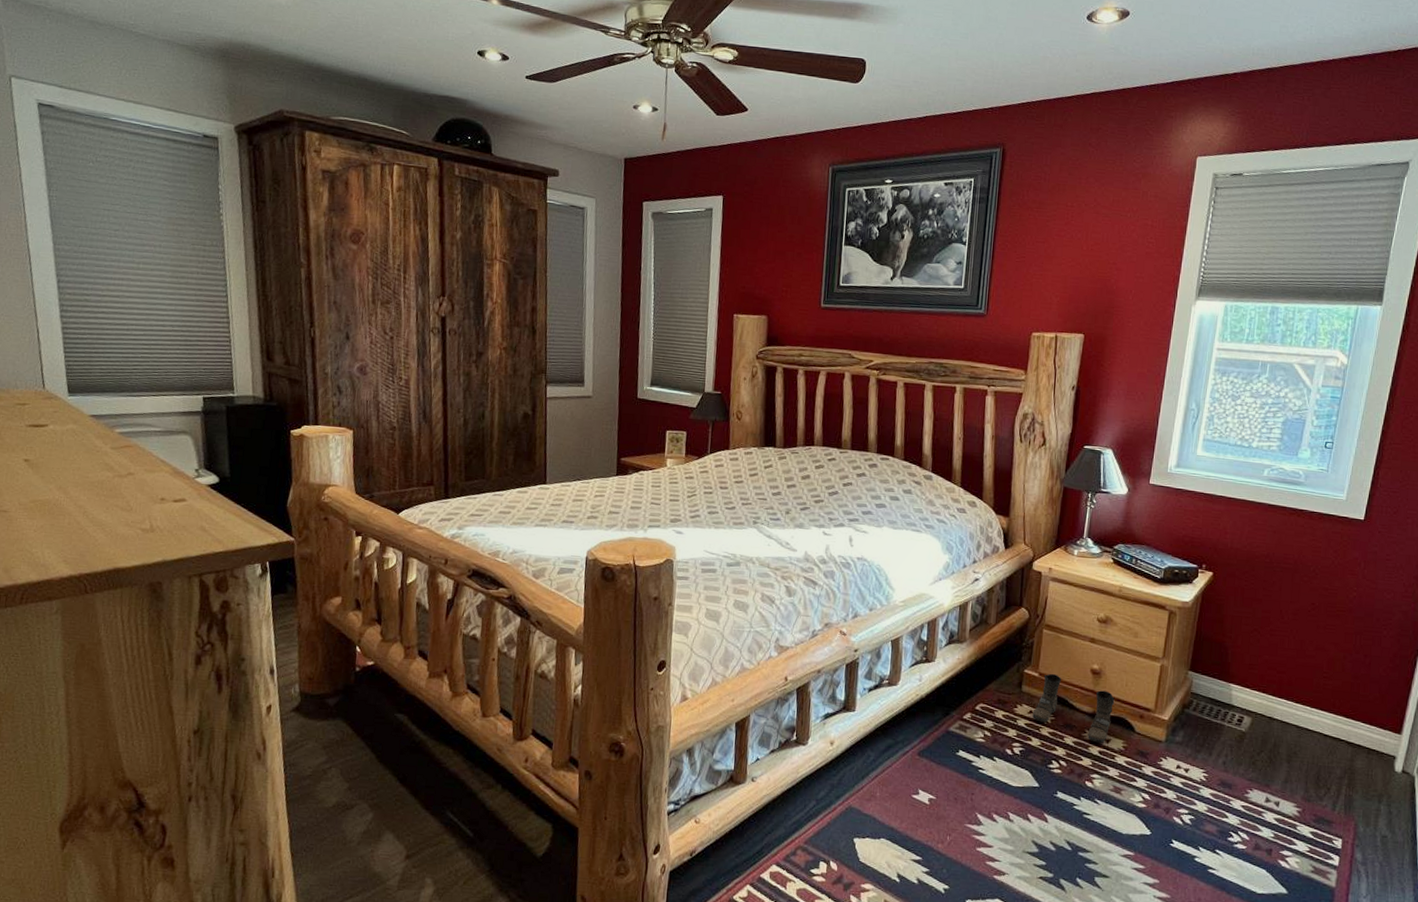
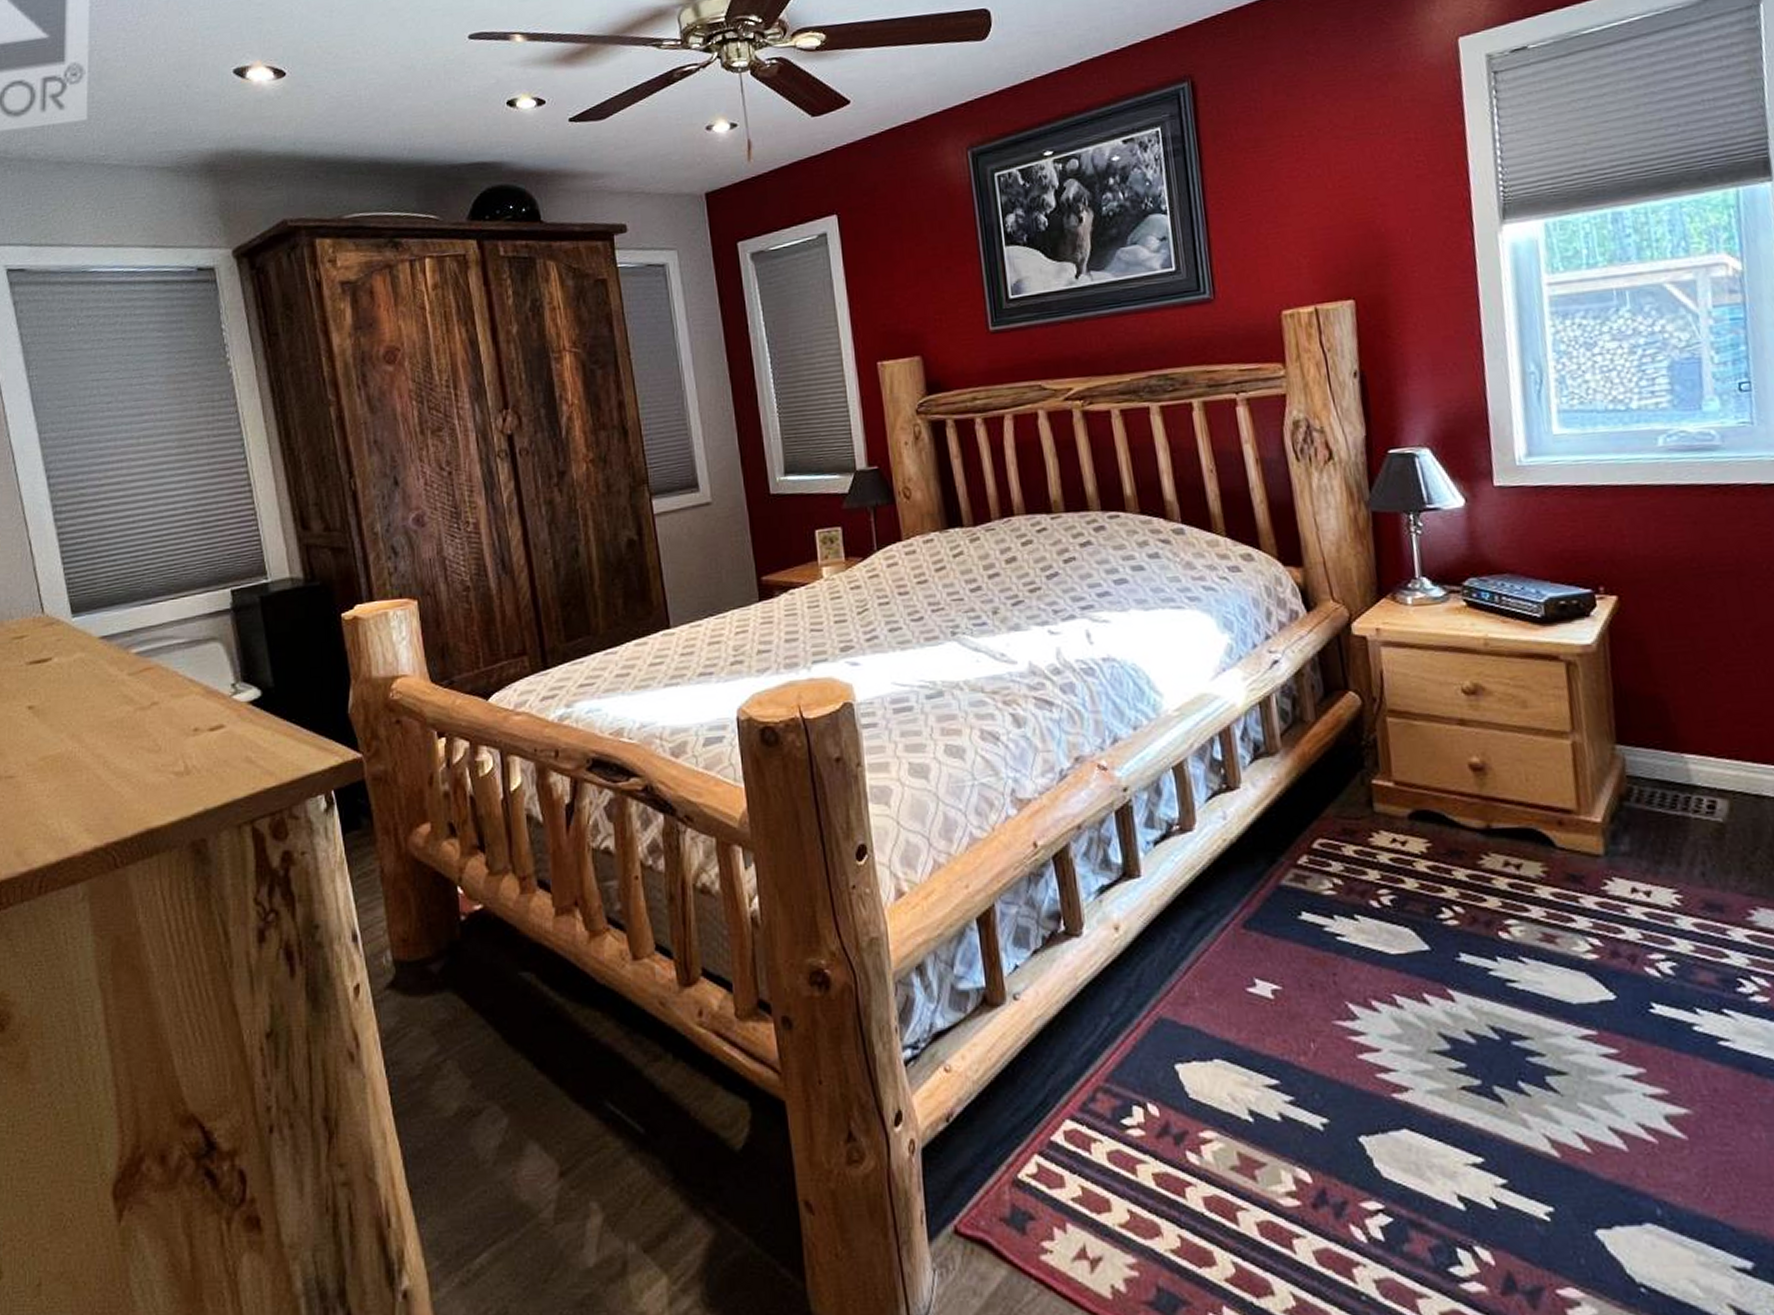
boots: present [1032,673,1115,743] -> none [1397,779,1517,871]

